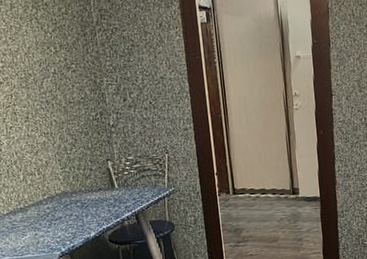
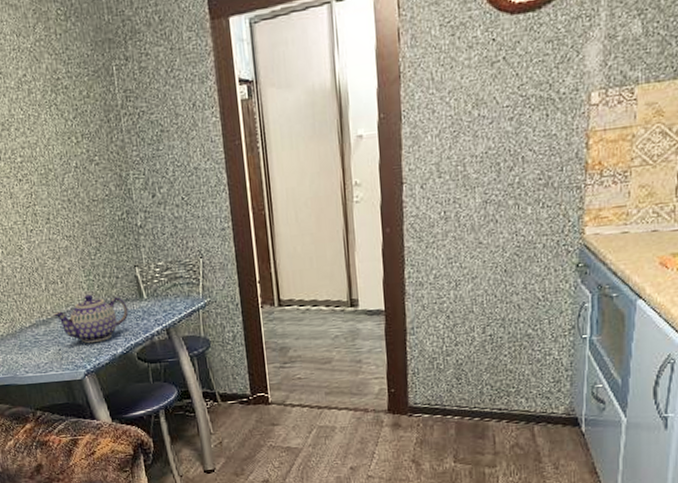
teapot: none [30,184,101,228] -> present [53,294,129,343]

